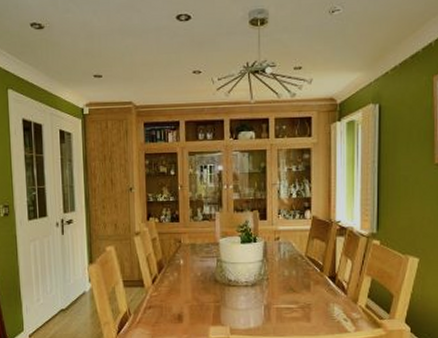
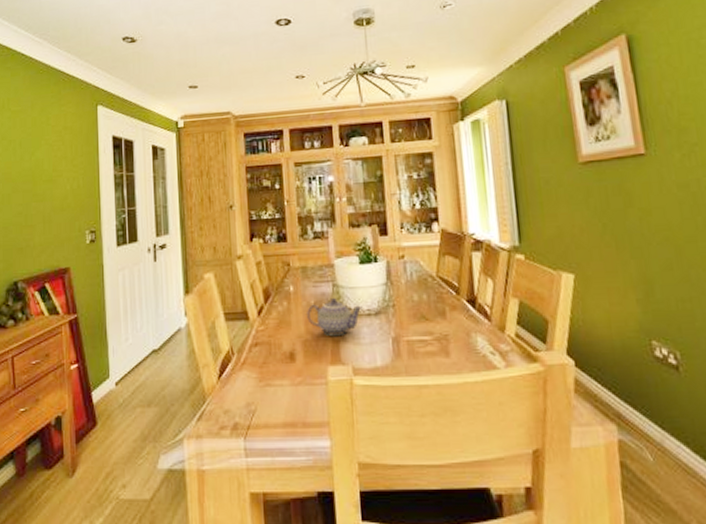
teapot: none [194,271,241,302] -> present [307,298,363,336]

